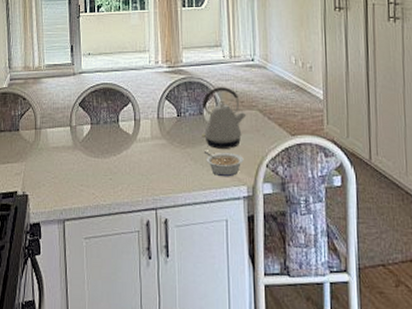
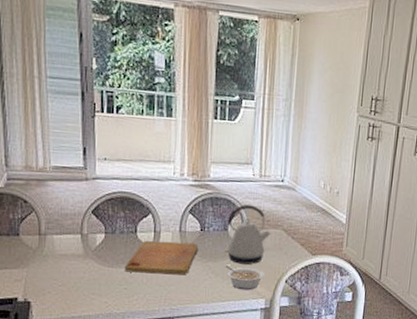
cutting board: none [109,129,176,163] -> present [125,240,199,275]

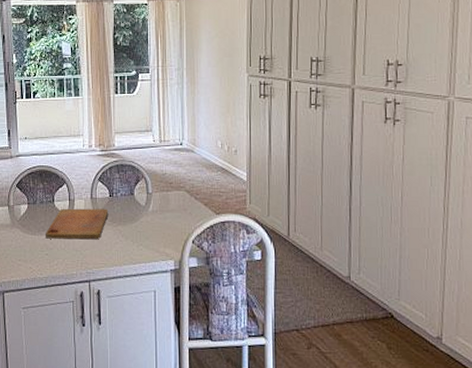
kettle: present [223,205,271,265] -> none [131,169,175,227]
legume: present [225,265,264,291] -> none [134,229,171,252]

